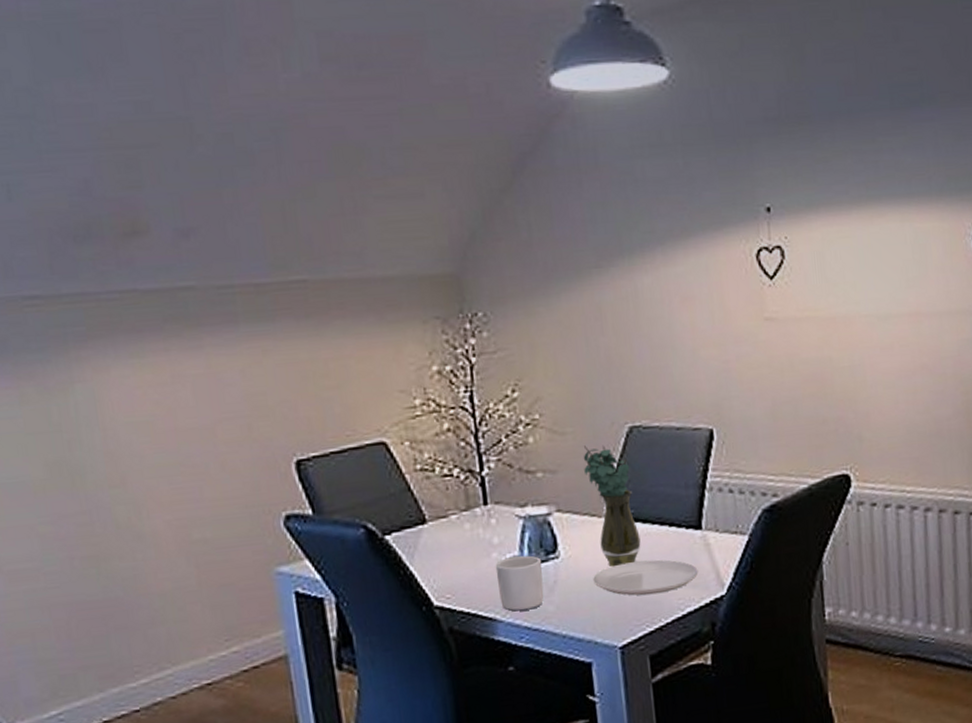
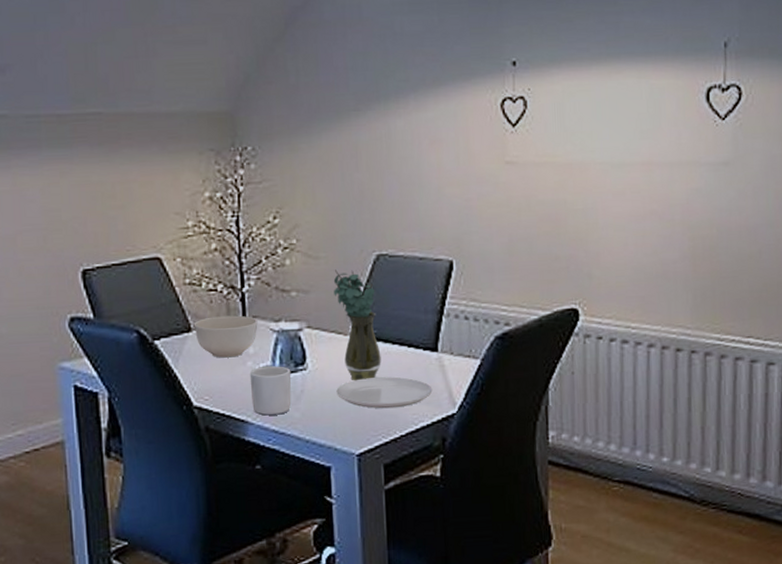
bowl: none [428,502,502,551] -> present [193,315,258,358]

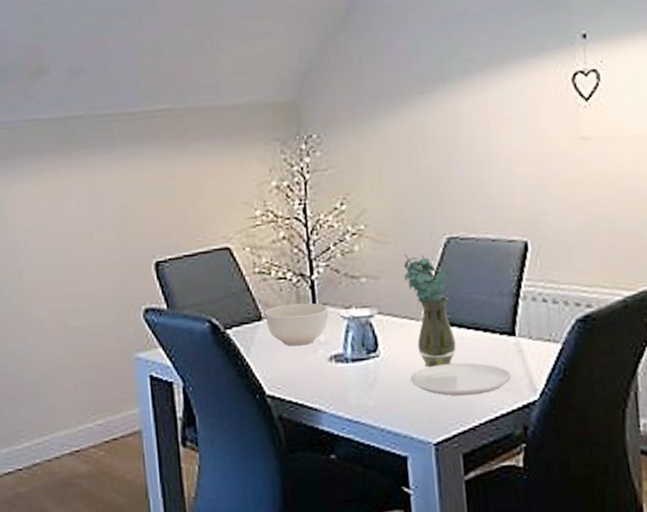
mug: present [249,366,292,416] -> none [321,353,365,404]

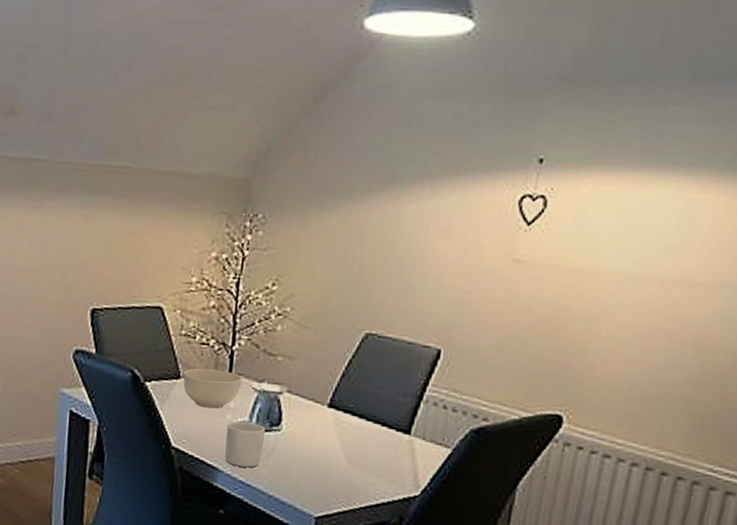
mug: none [321,353,365,404] -> present [225,421,266,468]
vase: present [403,254,456,368] -> none [317,342,358,450]
plate: present [410,362,512,396] -> none [305,447,399,481]

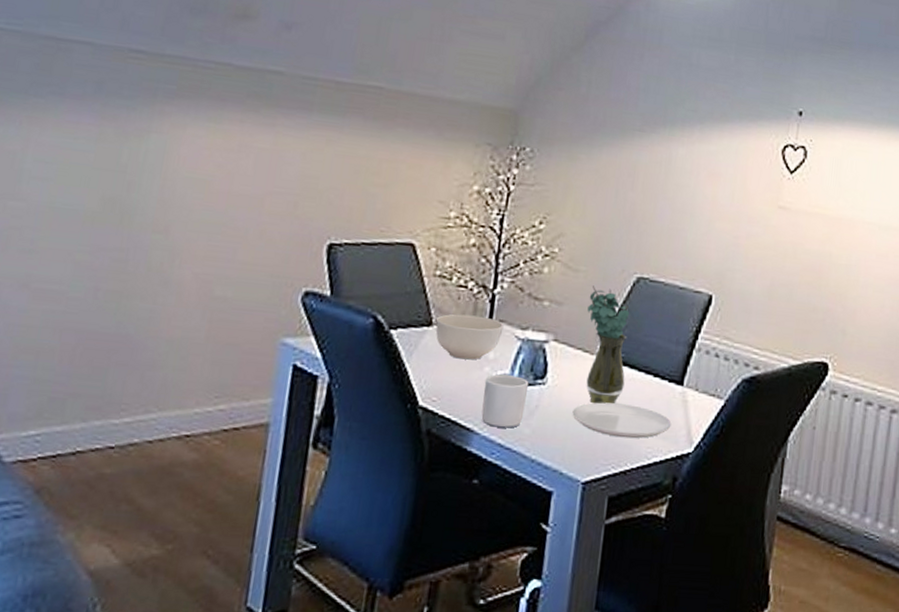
plate: none [305,447,399,481] -> present [572,402,672,439]
vase: none [317,342,358,450] -> present [586,285,629,405]

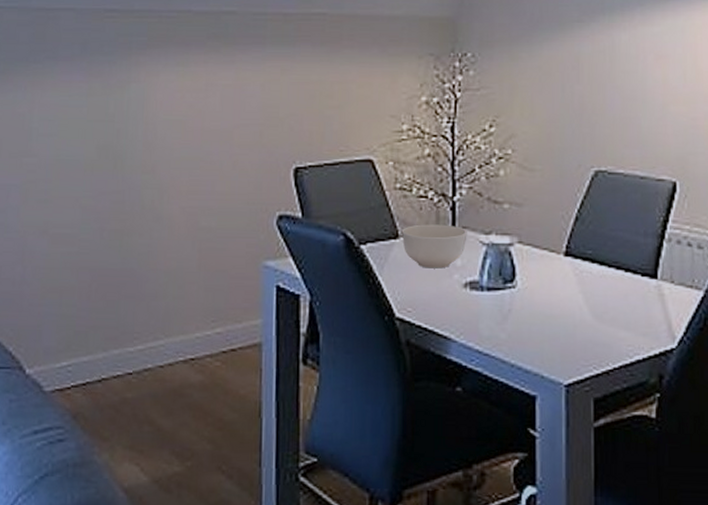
mug: present [481,374,529,428] -> none [455,281,499,334]
plate: present [572,402,672,439] -> none [546,302,650,337]
vase: present [586,285,629,405] -> none [548,183,596,304]

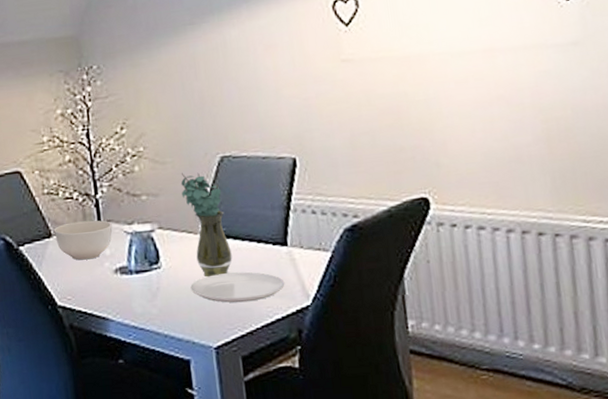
plate: none [546,302,650,337] -> present [190,271,285,303]
vase: none [548,183,596,304] -> present [181,172,233,277]

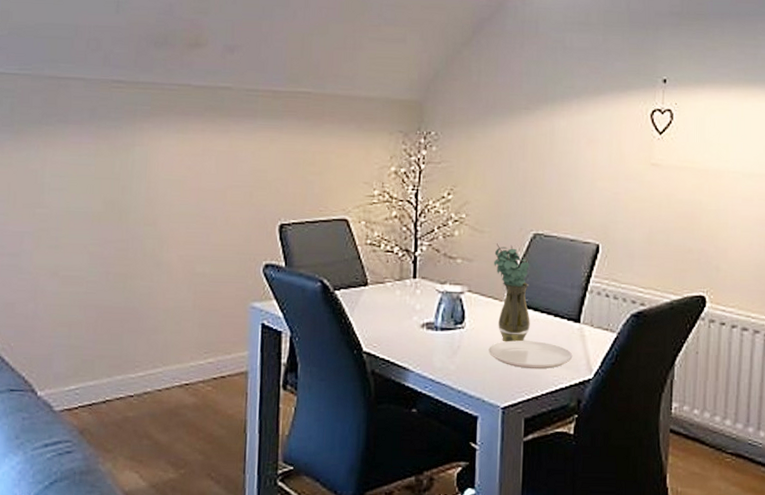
bowl: present [53,220,113,260] -> none [370,274,426,312]

